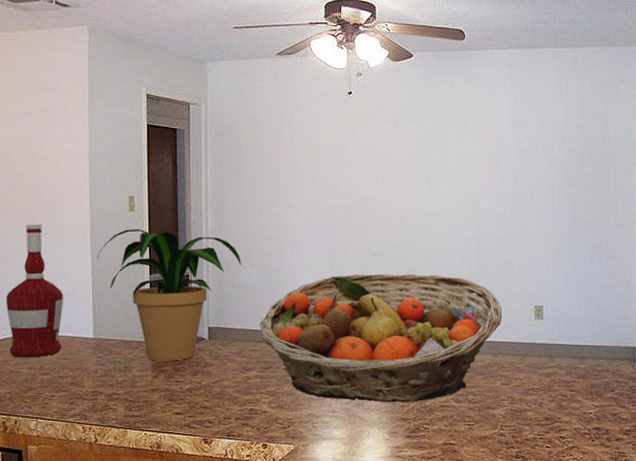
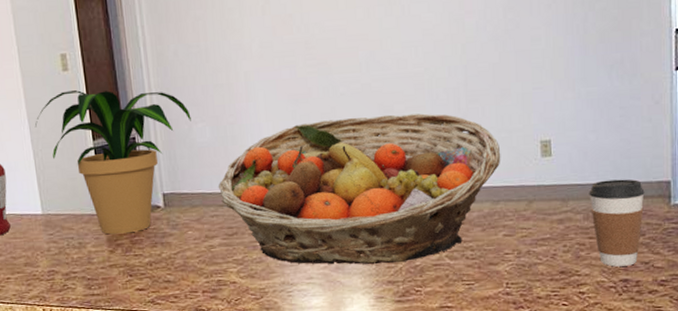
coffee cup: none [571,343,615,416] -> present [589,179,645,267]

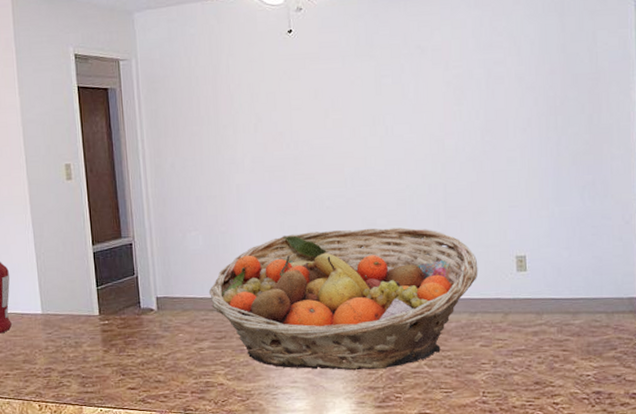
potted plant: present [34,90,191,235] -> none [38,198,185,335]
coffee cup: present [589,179,645,267] -> none [562,294,616,379]

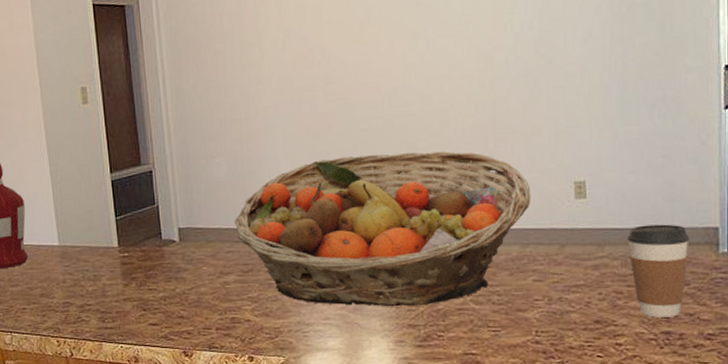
coffee cup: none [562,294,616,379] -> present [627,224,690,318]

